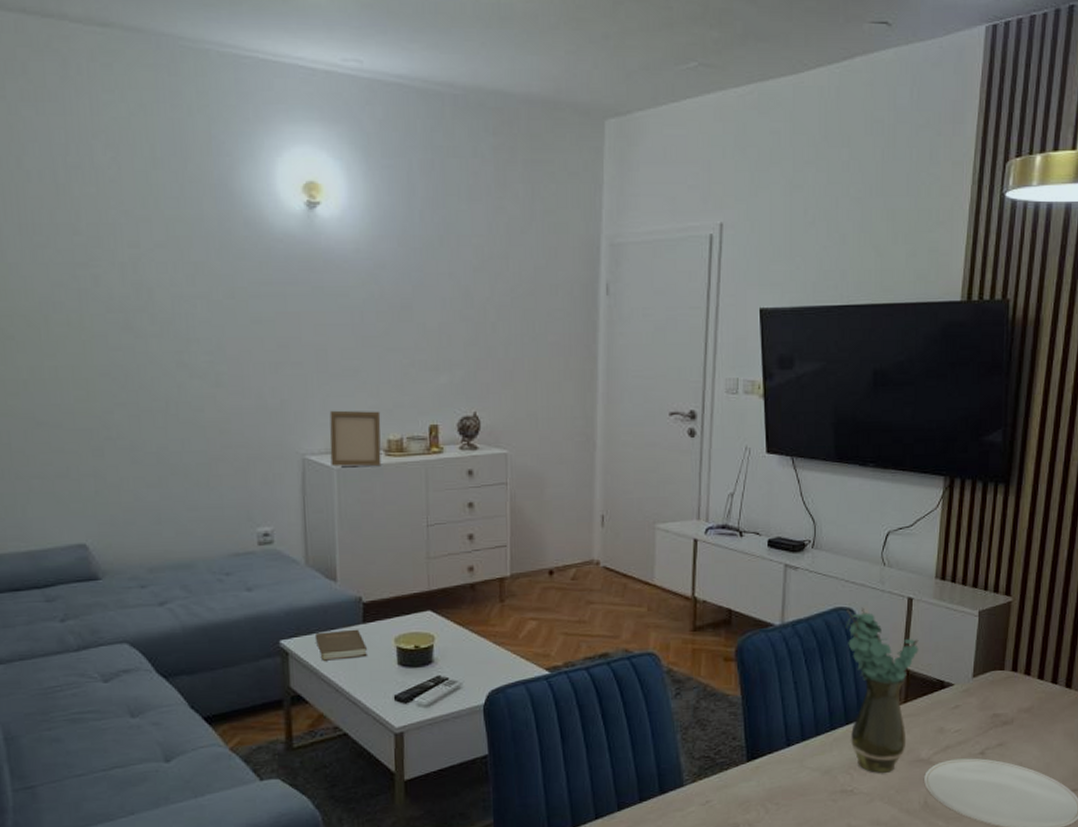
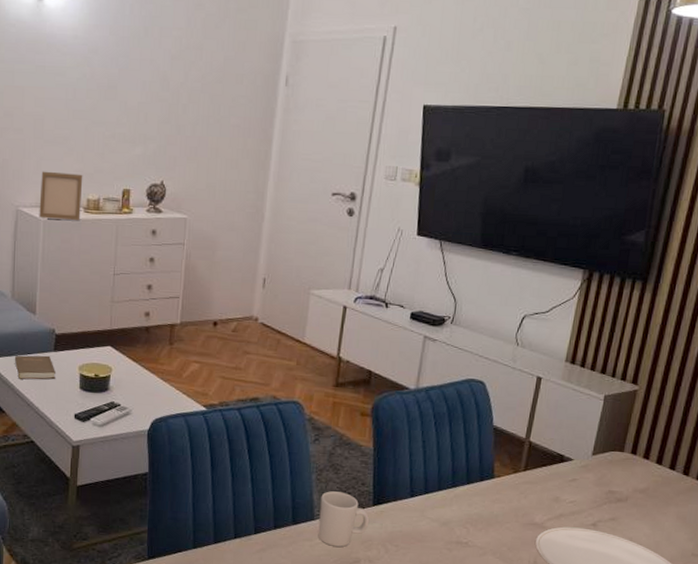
mug: none [689,750,745,814] -> present [318,491,370,547]
vase: present [845,607,919,773] -> none [469,381,544,531]

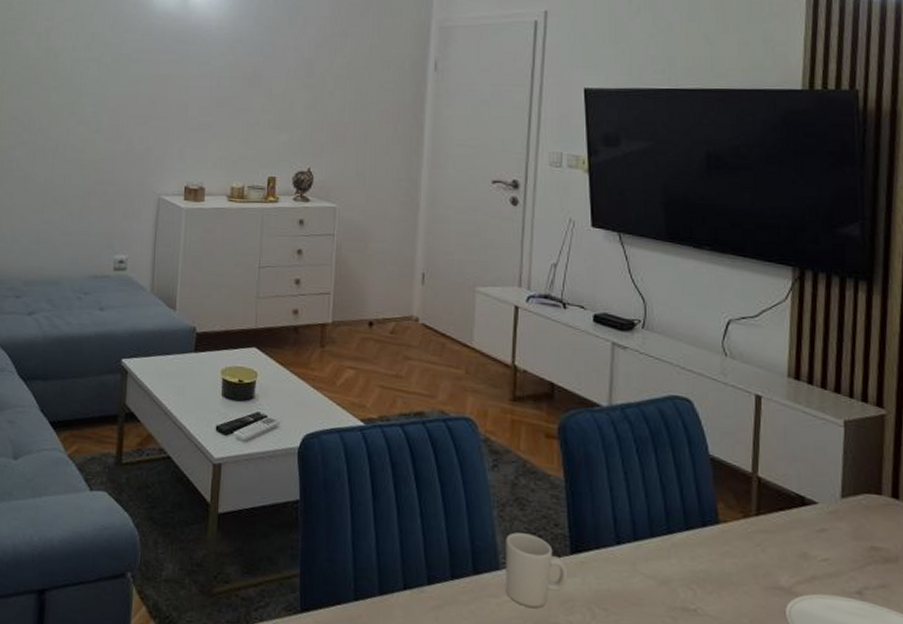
book: present [14,355,57,380] -> none [151,355,197,385]
photo frame: present [39,171,83,221] -> none [181,158,227,210]

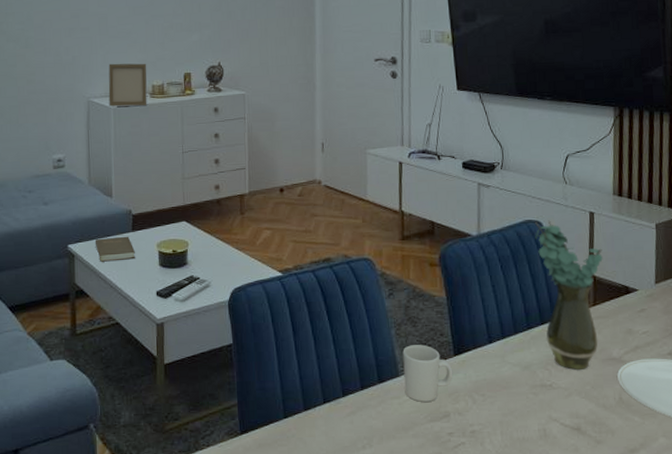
book: none [151,355,197,385] -> present [94,236,136,262]
photo frame: none [181,158,227,210] -> present [108,63,147,107]
vase: none [682,399,771,596] -> present [534,220,603,370]

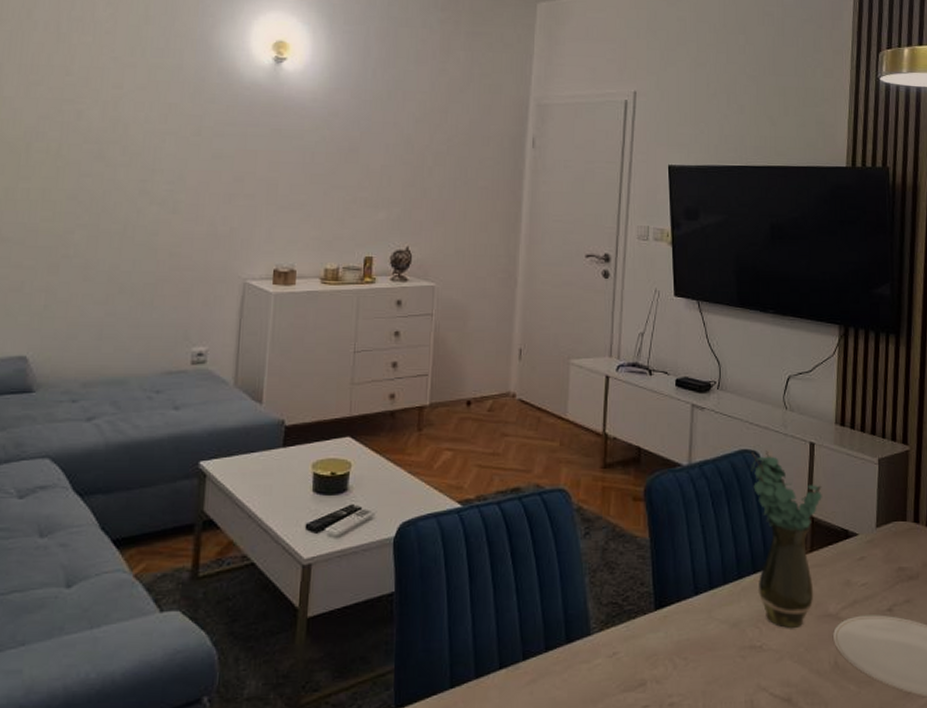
book: present [94,236,136,262] -> none [234,453,285,485]
photo frame: present [108,63,147,107] -> none [269,239,321,294]
mug: present [402,345,453,402] -> none [596,596,653,667]

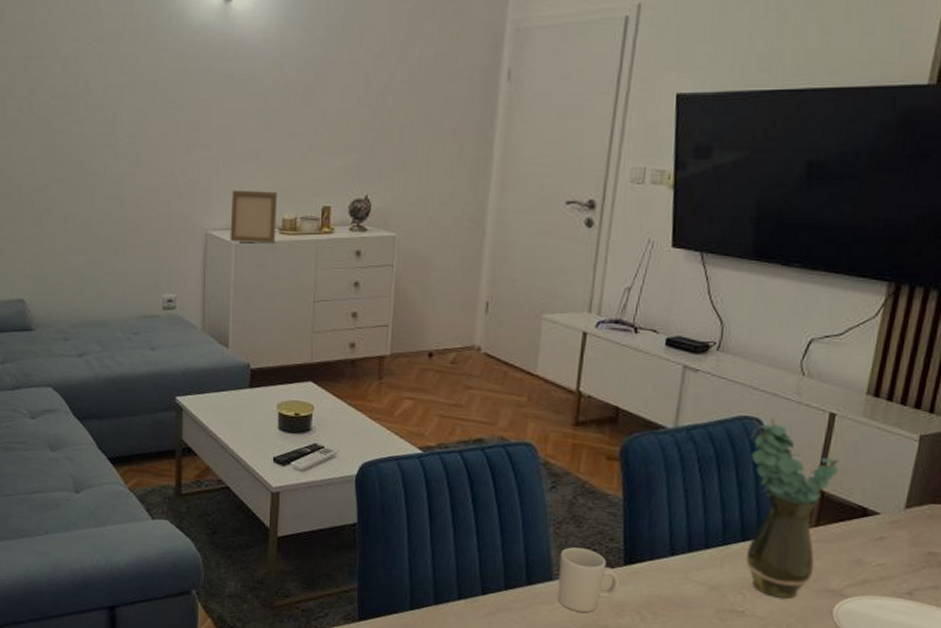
photo frame: none [269,239,321,294] -> present [230,190,278,244]
mug: none [596,596,653,667] -> present [557,547,620,612]

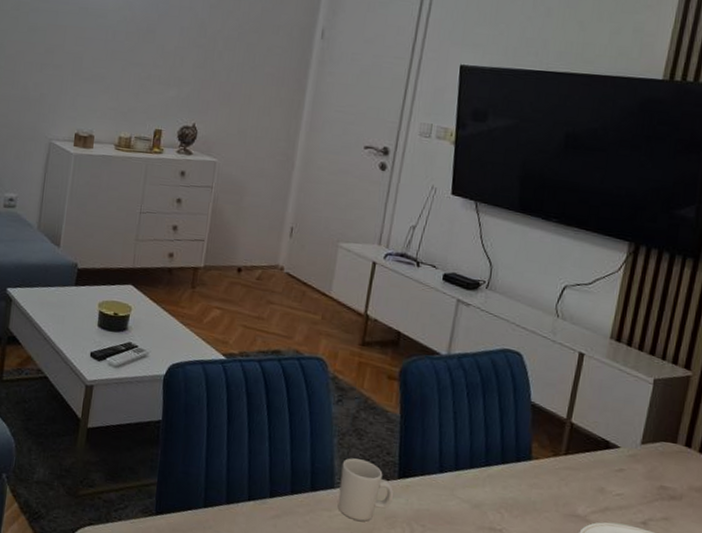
photo frame: present [230,190,278,244] -> none [70,107,117,158]
vase: present [745,418,839,599] -> none [504,352,586,521]

